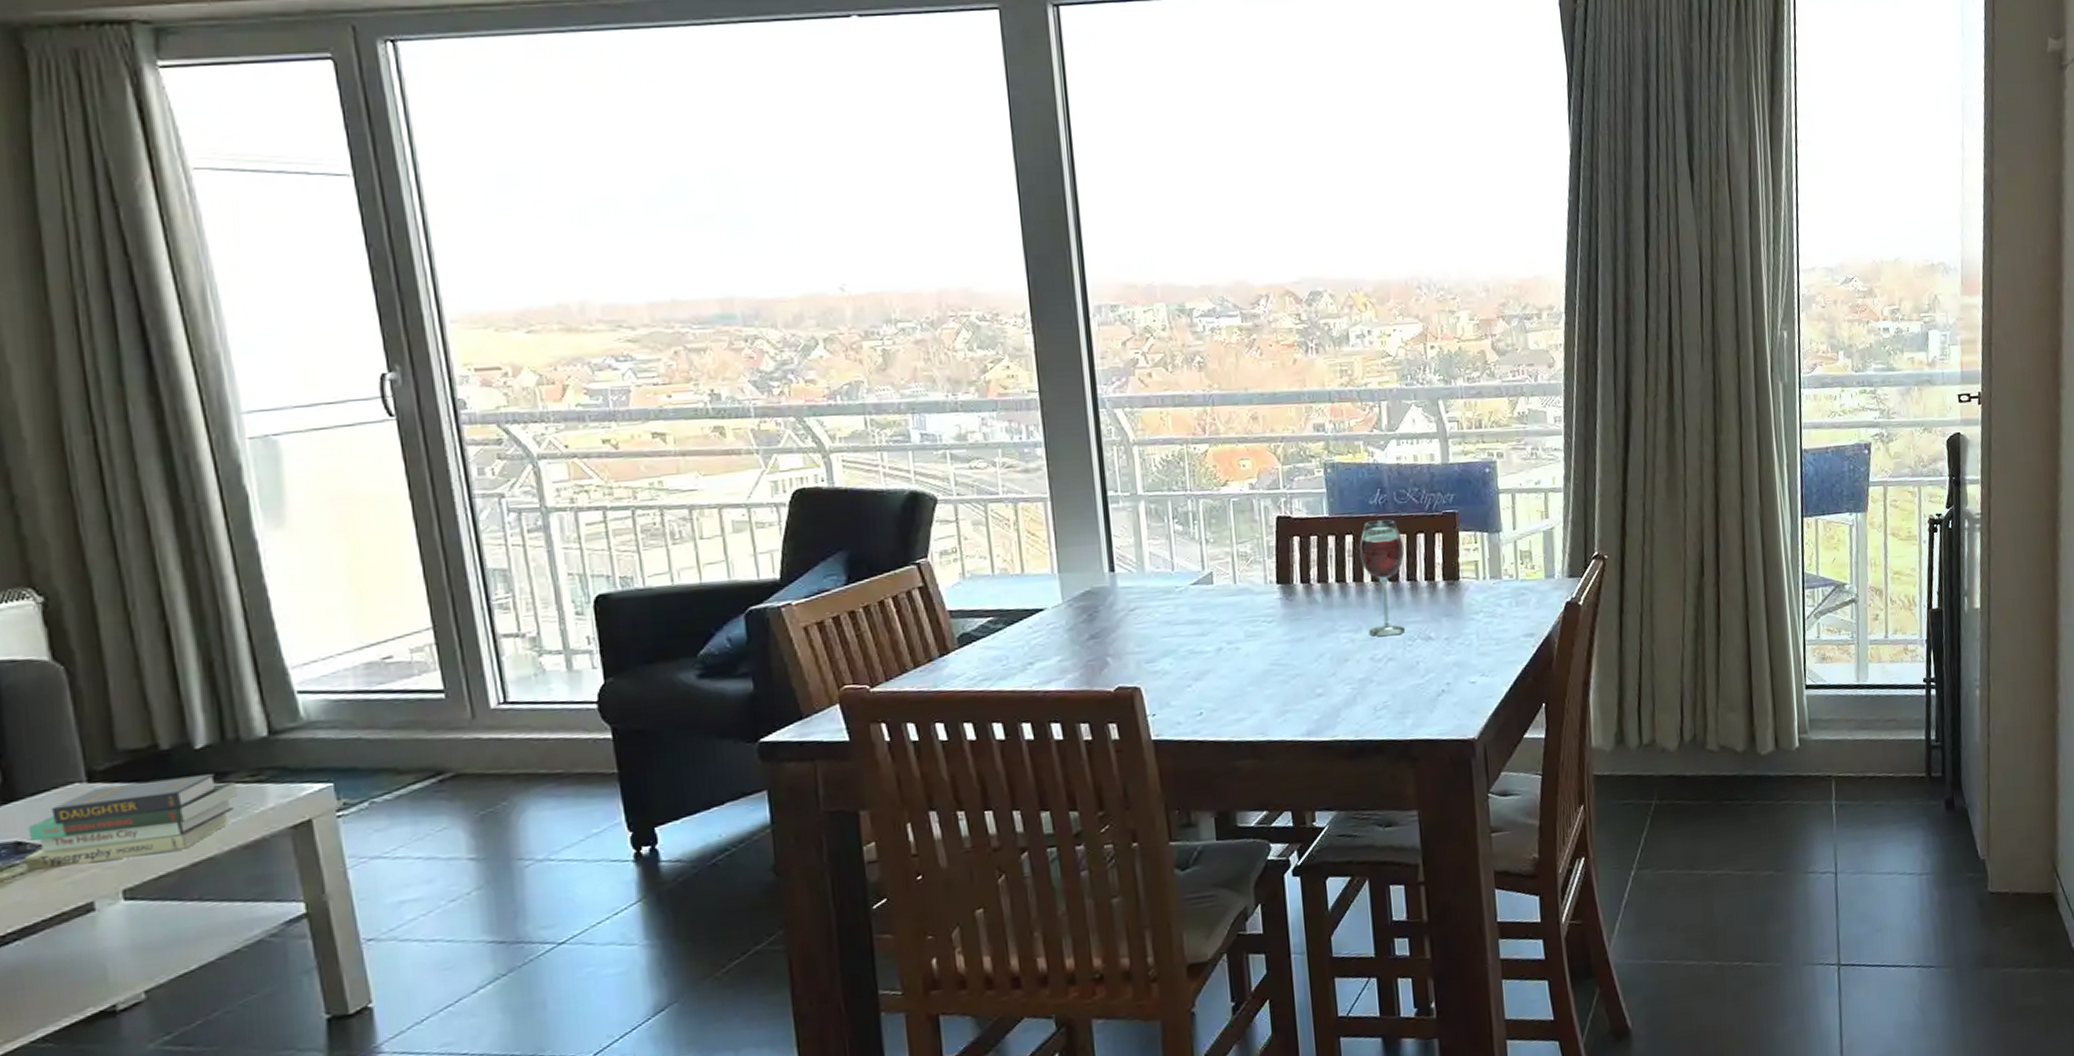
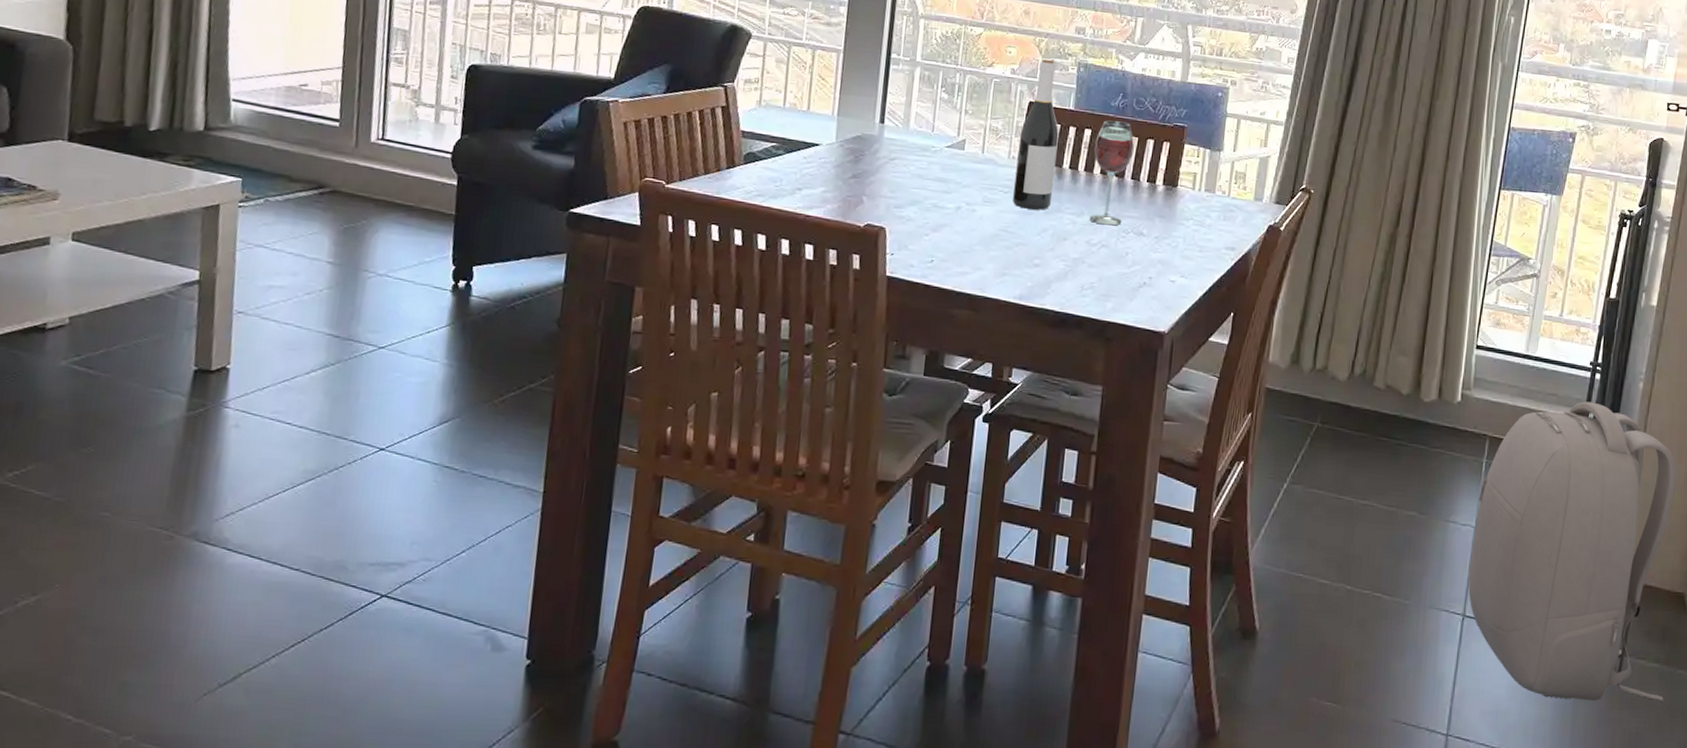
books: present [23,774,239,872] -> none [9,147,172,209]
wine bottle: none [1273,465,1324,636] -> present [1012,59,1059,210]
backpack: none [1834,719,2049,1028] -> present [1468,401,1677,702]

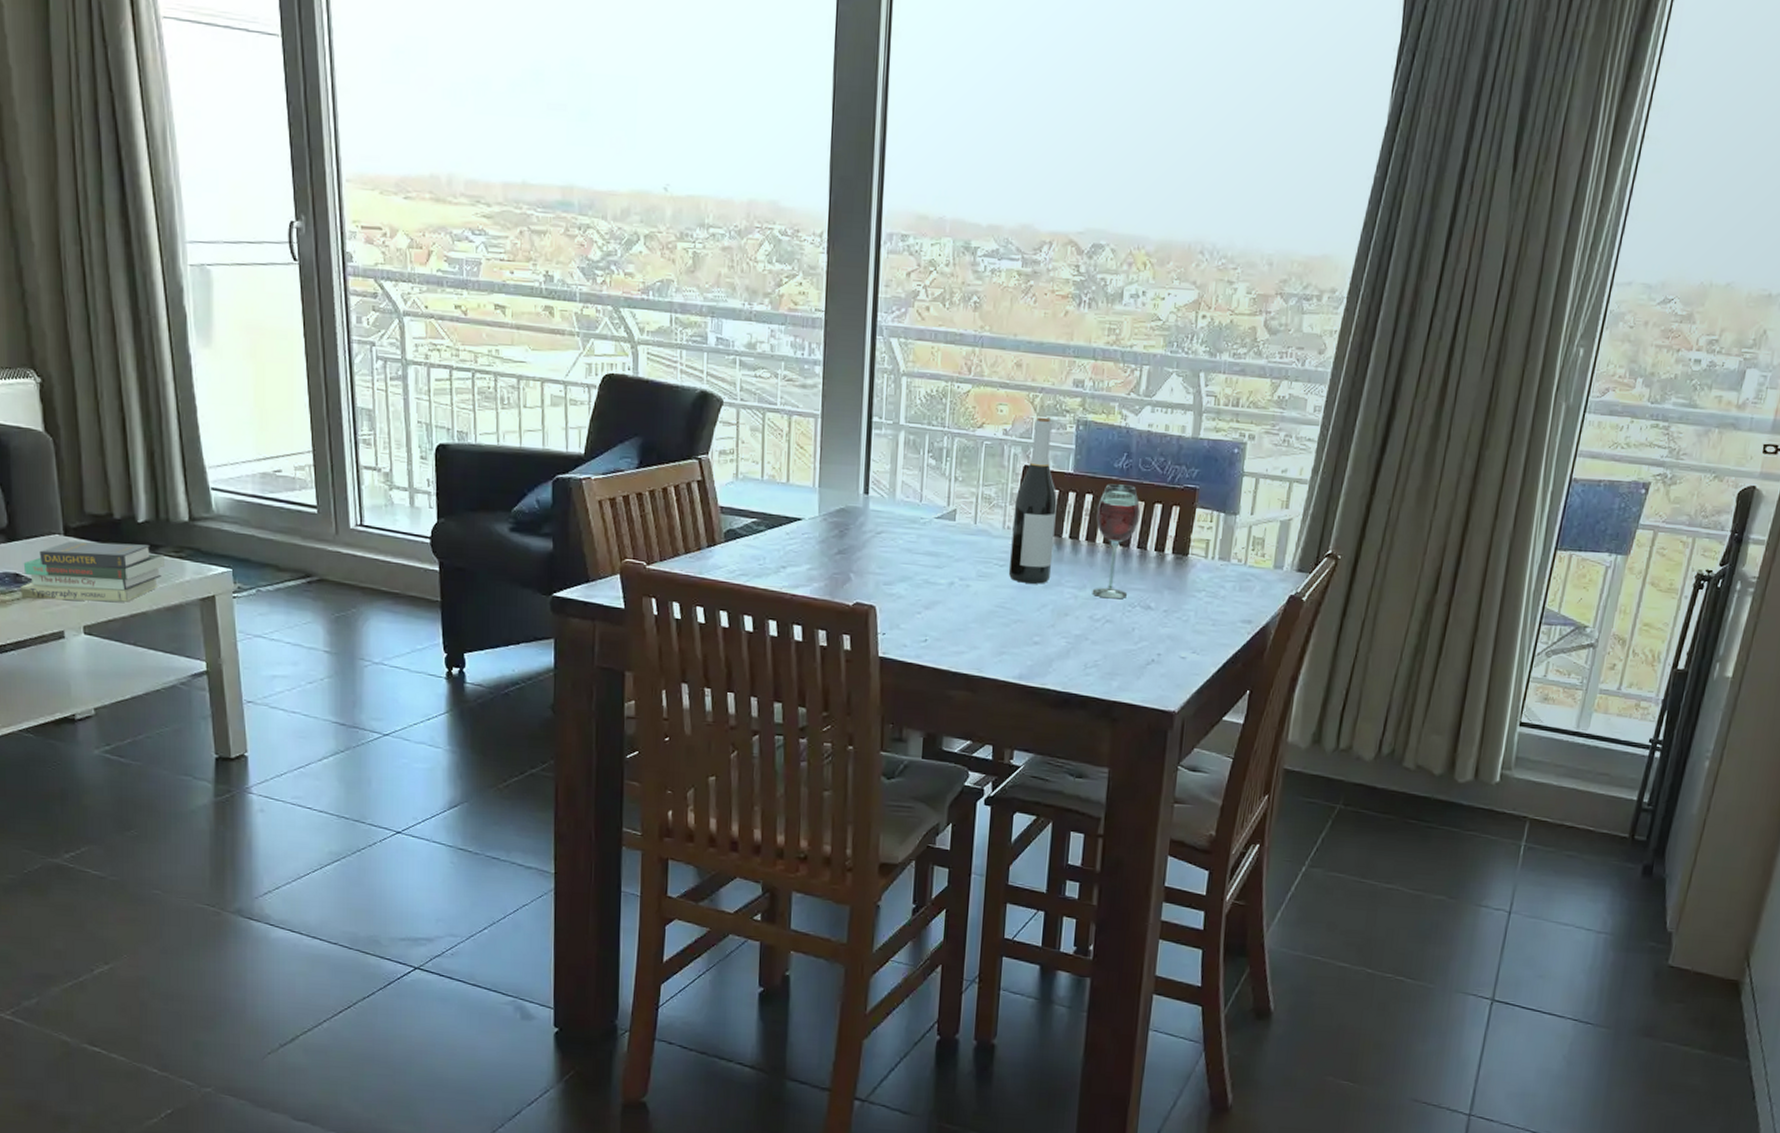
books: none [9,147,172,209] -> present [20,541,166,602]
backpack: present [1468,401,1677,702] -> none [1498,781,1741,1088]

